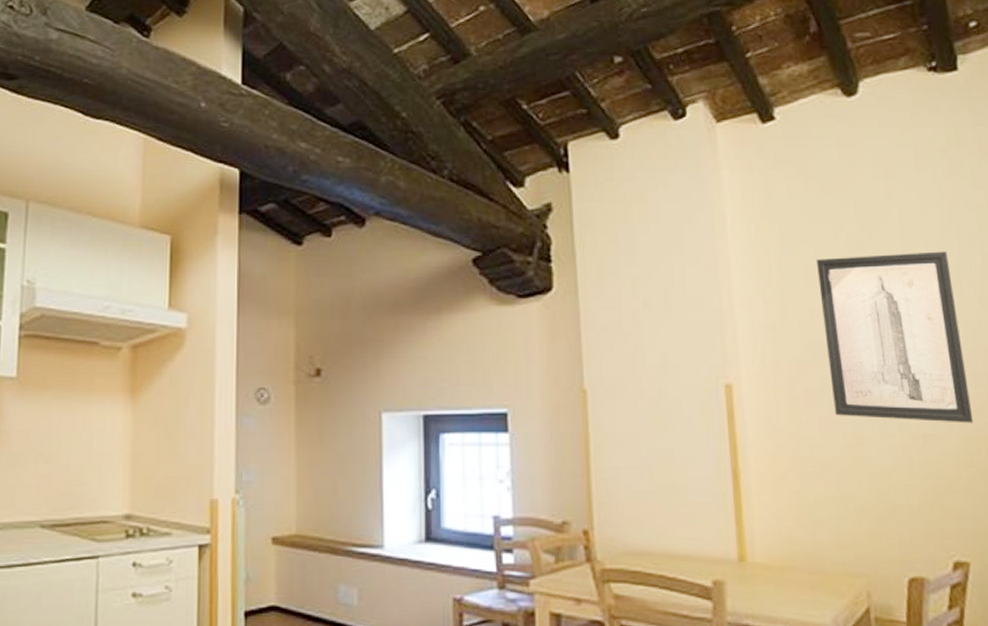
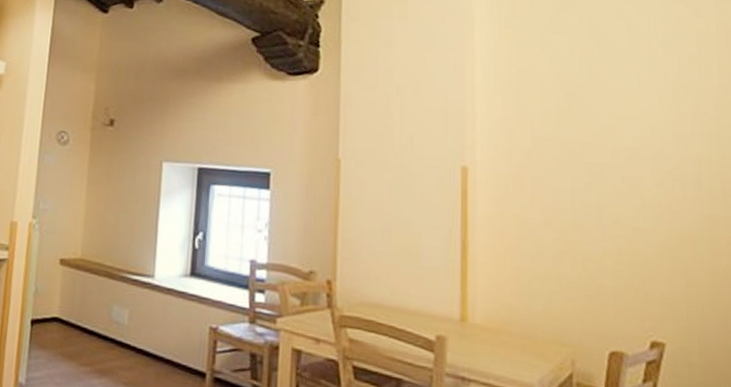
wall art: present [817,251,974,423] -> none [552,65,679,222]

